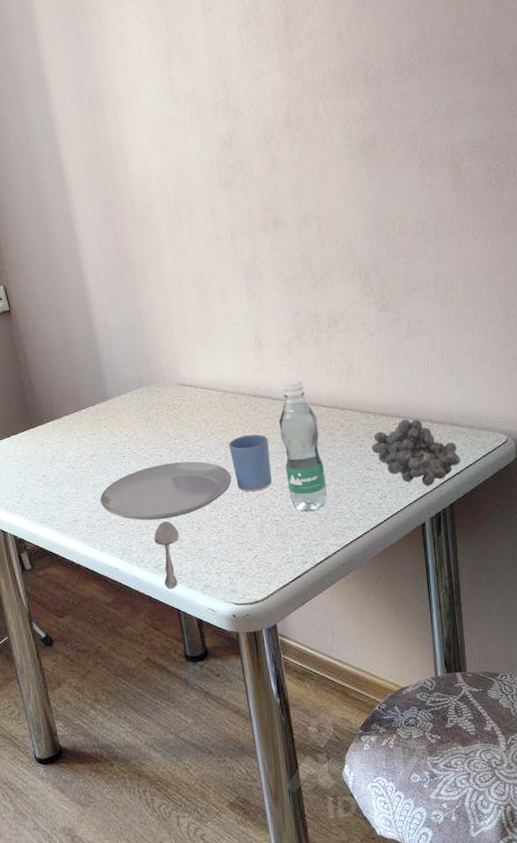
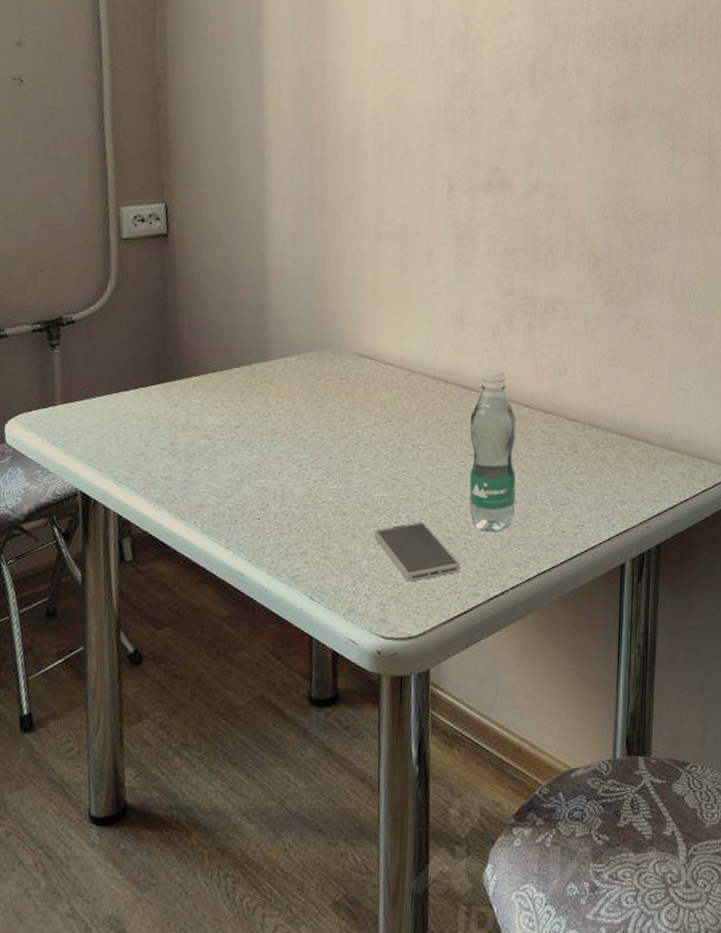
plate: present [100,461,232,521] -> none [236,449,403,519]
spoon: present [154,521,180,590] -> none [295,521,328,609]
smartphone: none [215,510,289,559] -> present [374,521,461,582]
mug: present [228,434,272,492] -> none [406,428,454,498]
fruit: present [371,419,460,486] -> none [574,435,675,519]

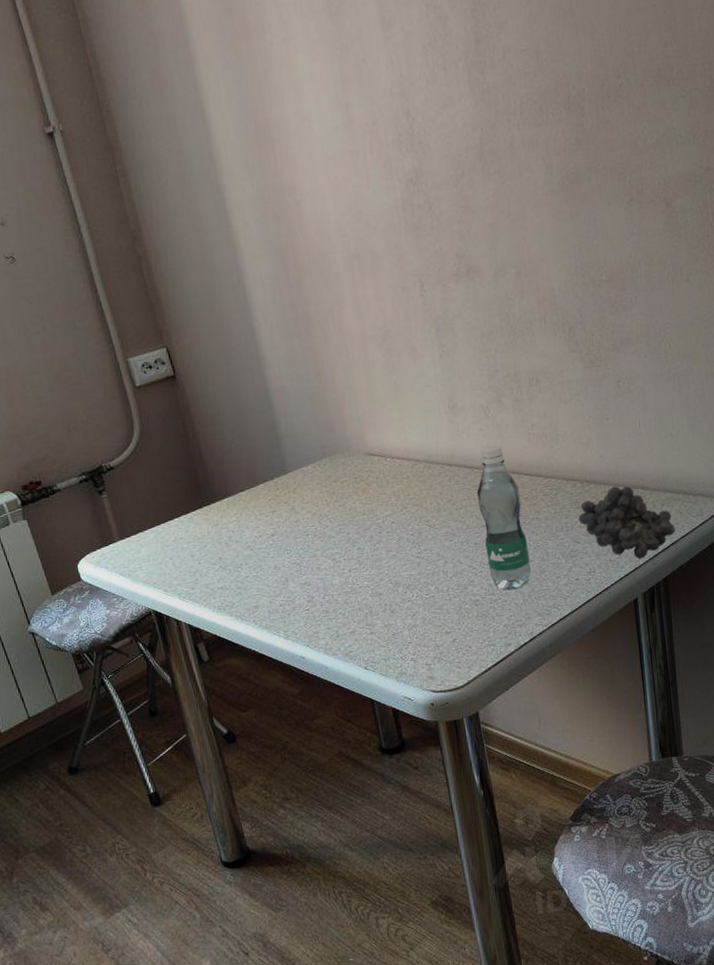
smartphone: present [374,521,461,582] -> none [409,590,491,643]
fruit: none [574,435,675,519] -> present [578,486,675,559]

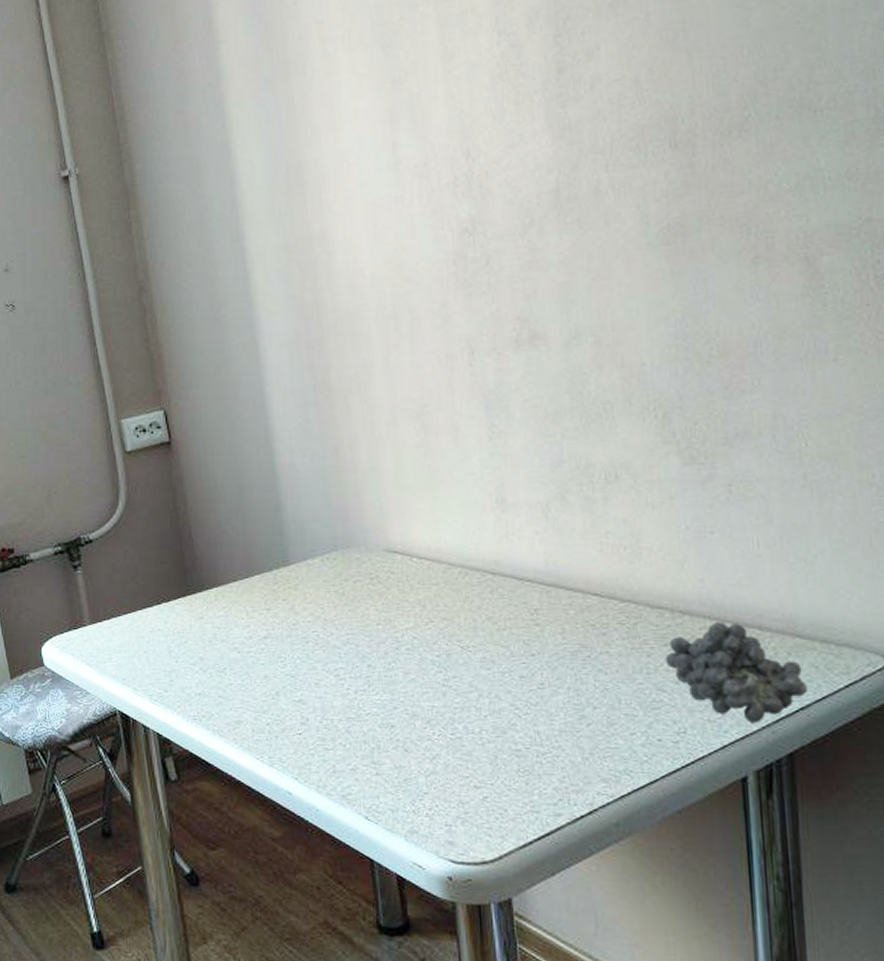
bottle: present [476,444,531,590] -> none [526,552,595,742]

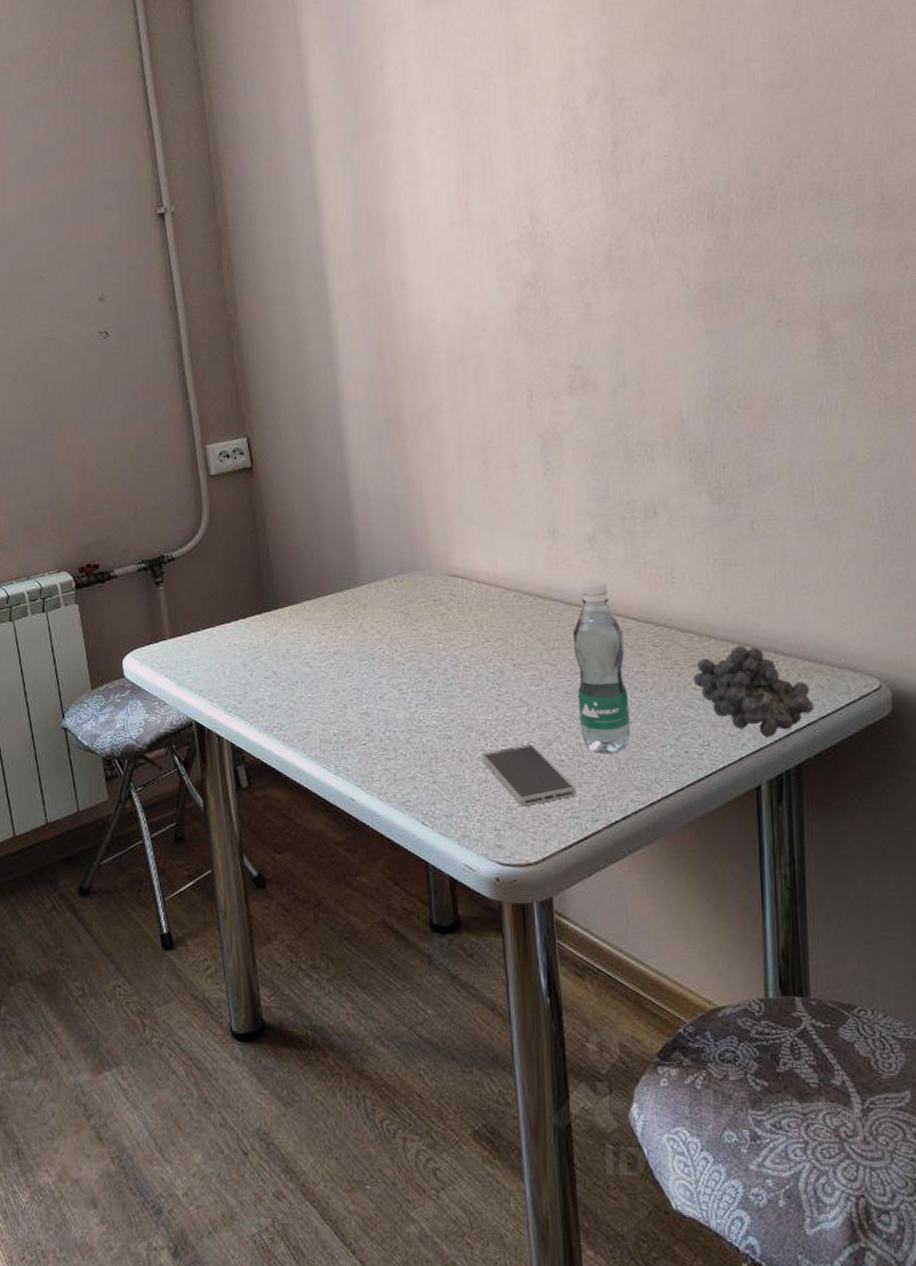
smartphone: none [429,732,535,800] -> present [482,744,576,807]
bottle: none [526,552,595,742] -> present [572,579,630,753]

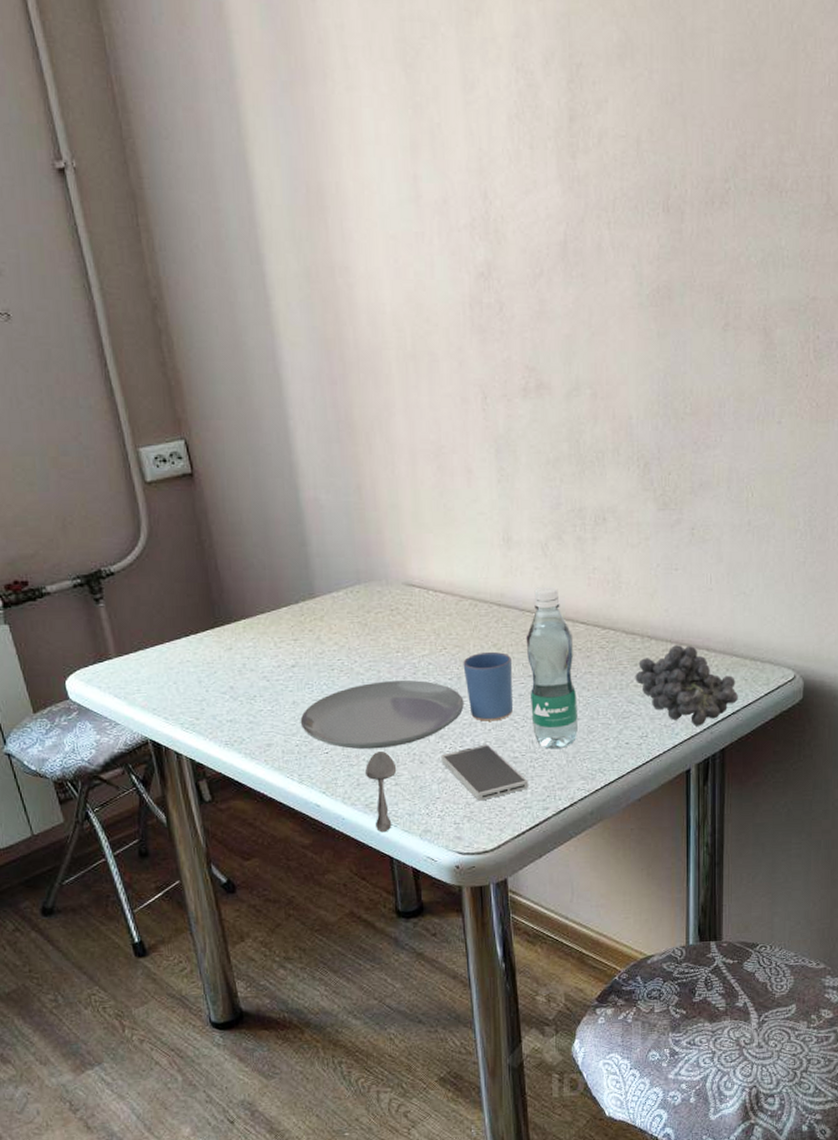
plate: none [339,672,507,743] -> present [300,680,464,750]
spoon: none [403,746,435,834] -> present [365,752,397,833]
mug: none [506,647,558,720] -> present [463,652,512,722]

